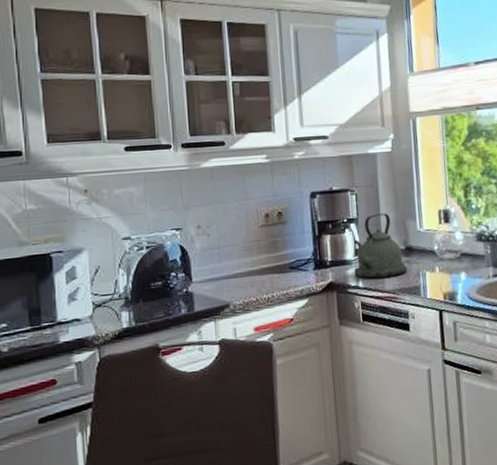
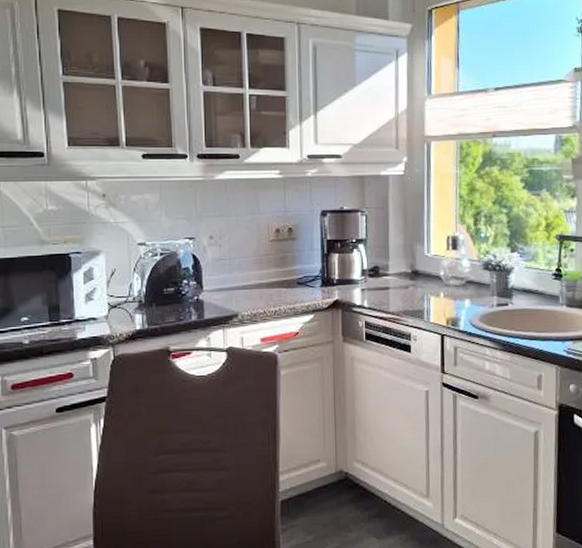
kettle: present [354,213,408,279] -> none [360,236,413,299]

